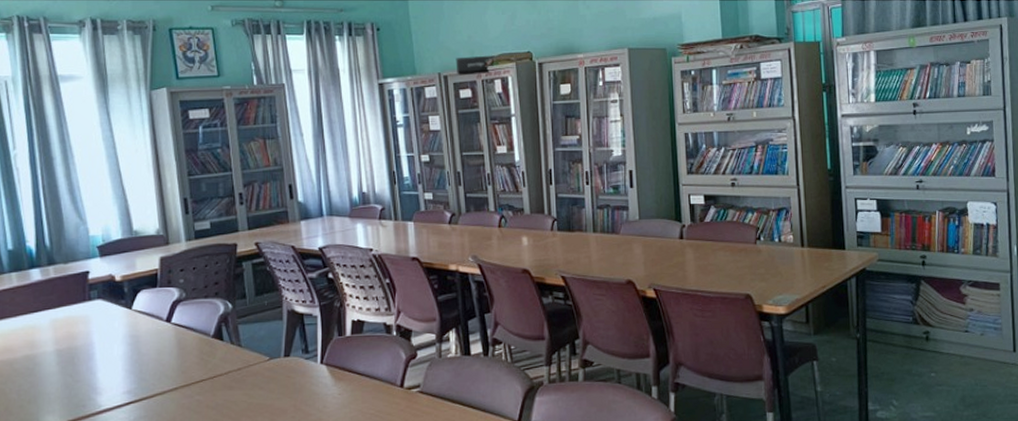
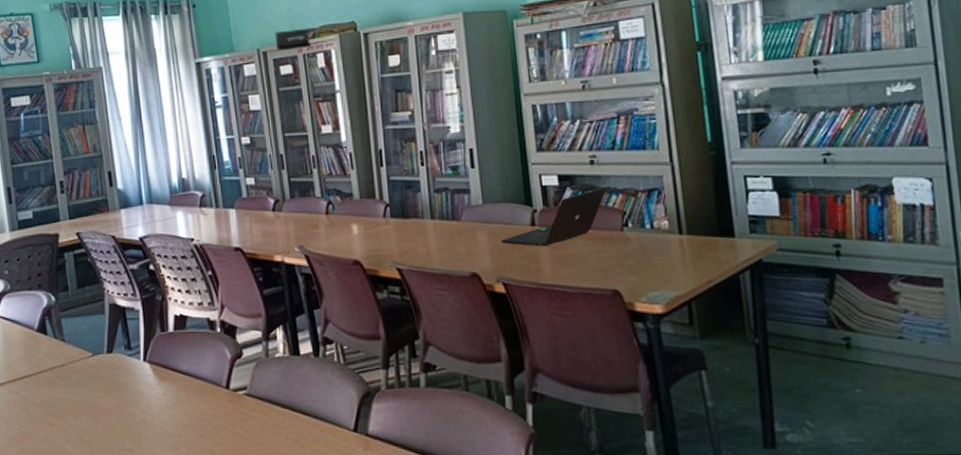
laptop: none [654,206,744,258] -> present [501,187,607,247]

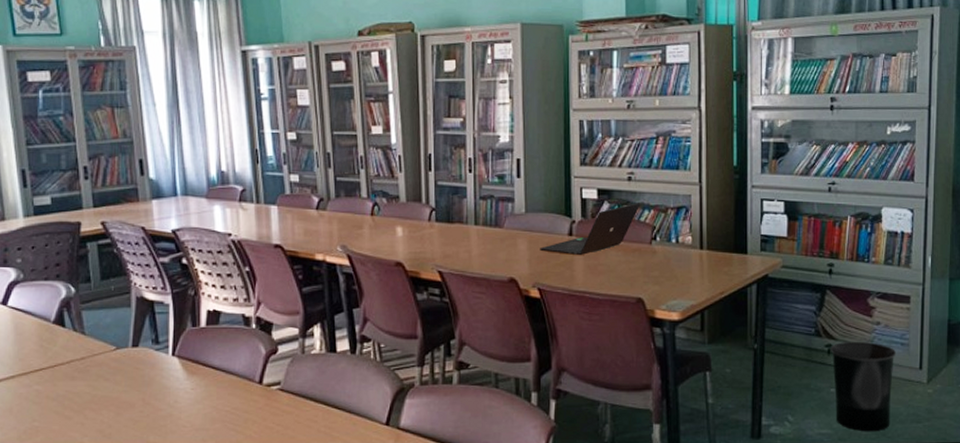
box: present [275,27,317,51] -> none [328,24,374,46]
waste bin: none [848,332,939,441] -> present [830,341,897,432]

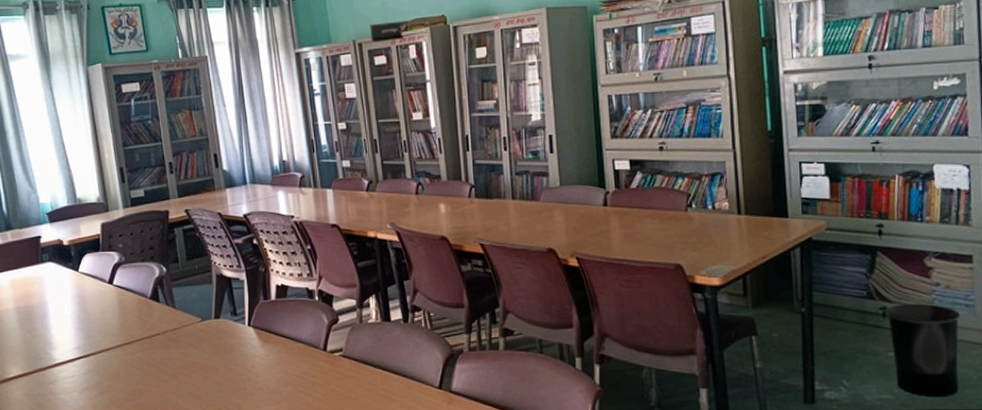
box: none [328,24,374,46] -> present [370,20,410,43]
laptop: present [540,203,641,256] -> none [576,171,674,225]

